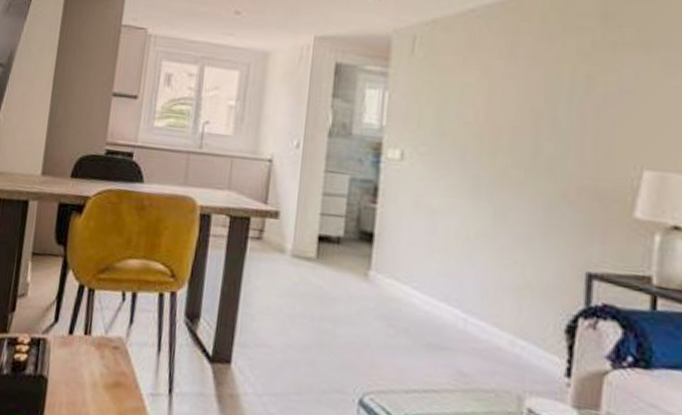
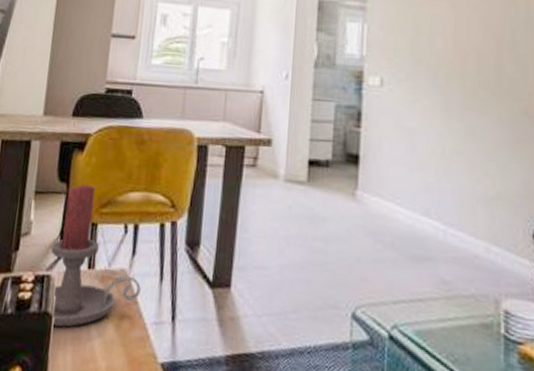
candle holder: none [46,248,138,392] -> present [50,184,141,327]

